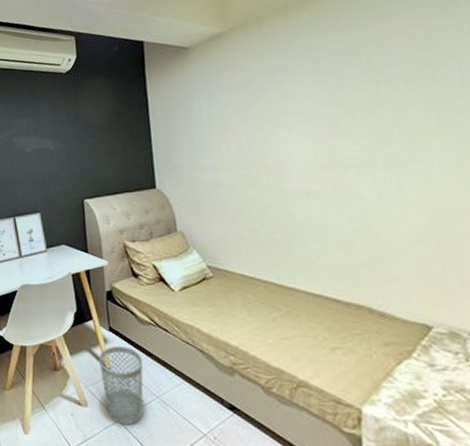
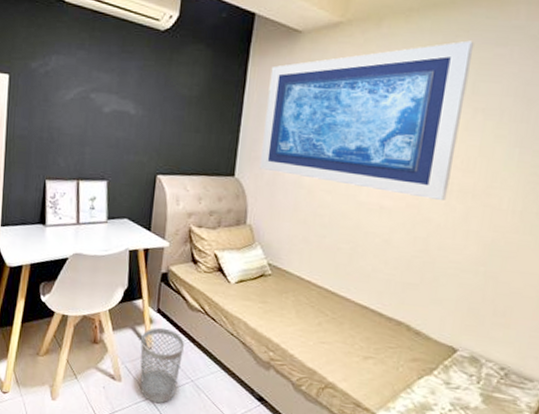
wall art: none [168,22,373,178] -> present [259,40,475,201]

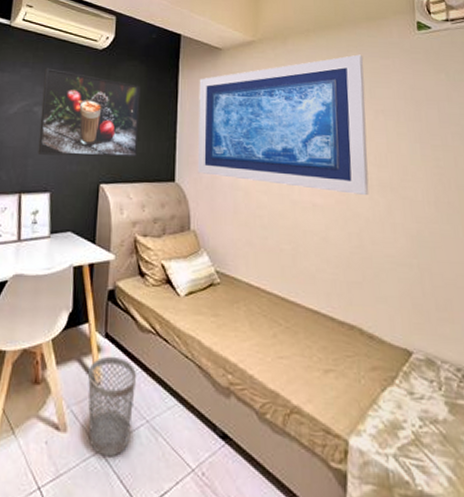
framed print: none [95,50,205,150] -> present [37,68,140,158]

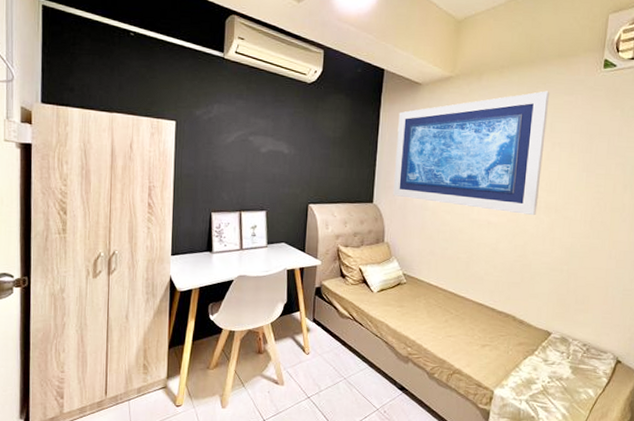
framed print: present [37,68,140,158] -> none [254,100,345,182]
wastebasket: present [88,356,136,457] -> none [299,335,337,402]

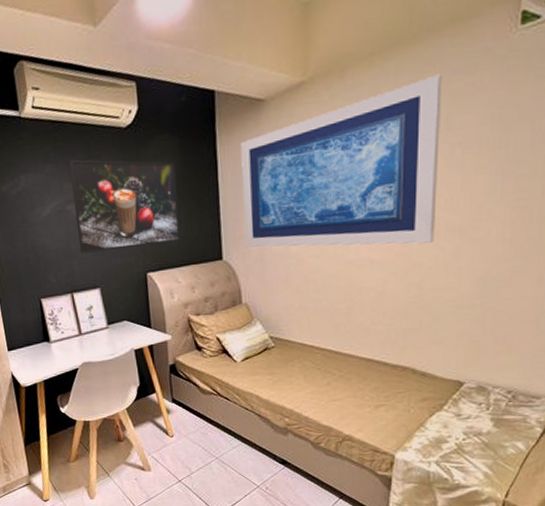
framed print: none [254,100,345,182] -> present [68,159,181,254]

